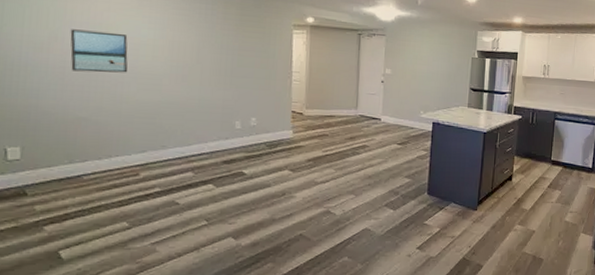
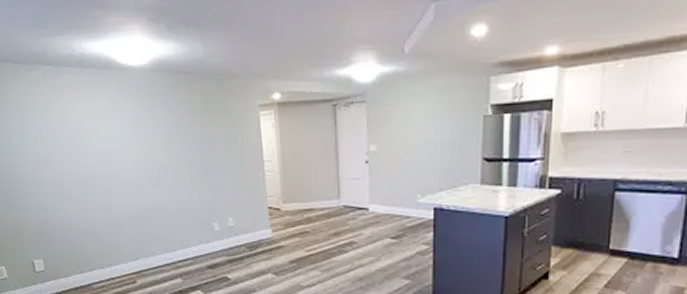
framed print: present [70,29,128,73] -> none [60,140,112,184]

